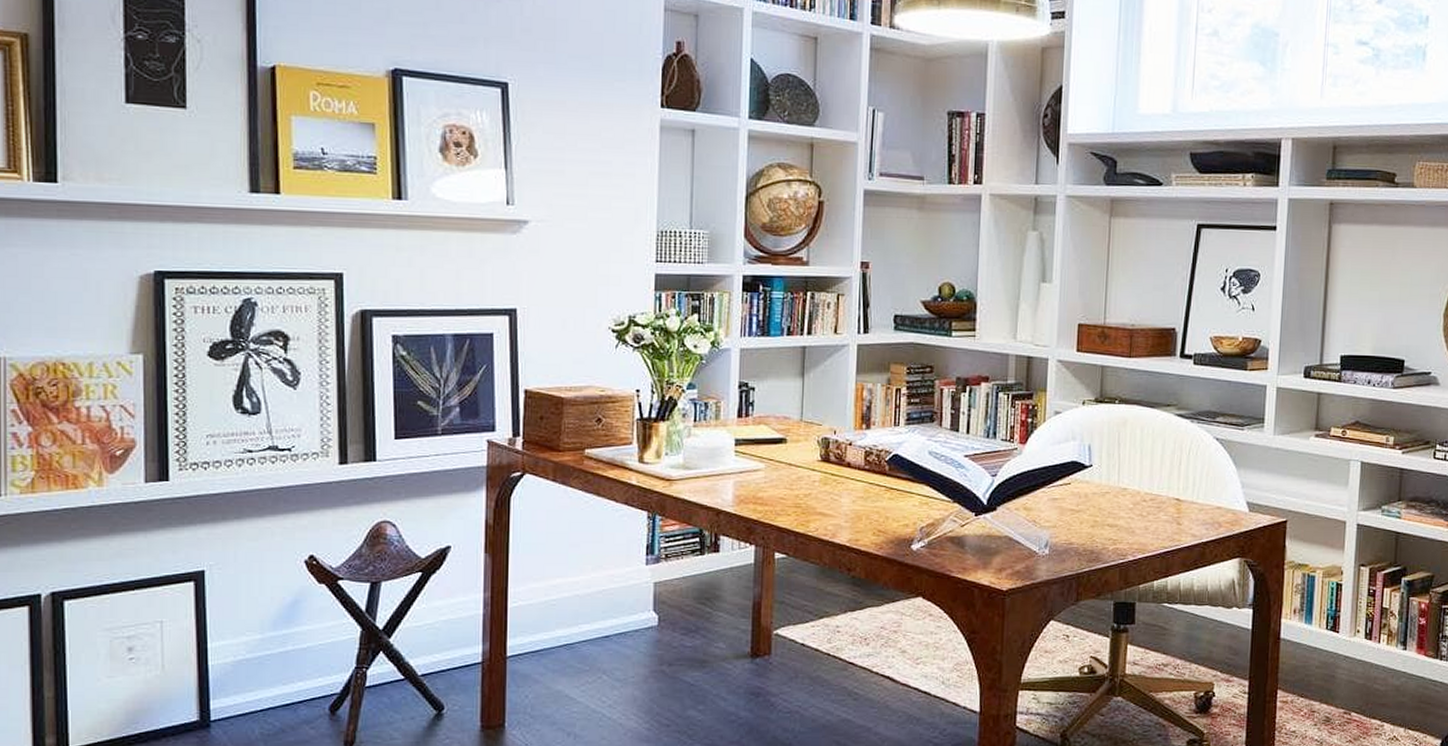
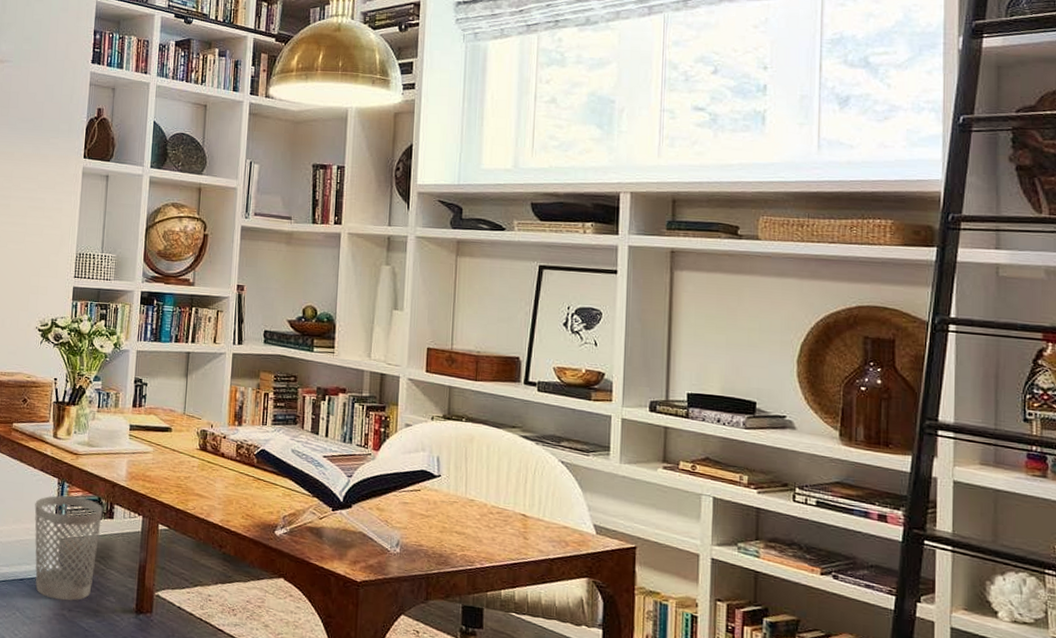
wastebasket: none [619,530,706,654] -> present [34,495,103,601]

